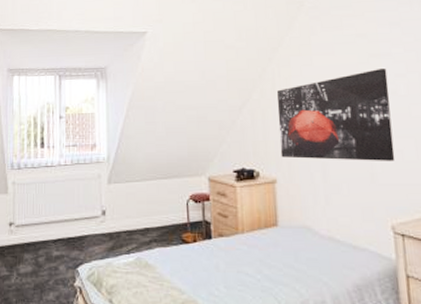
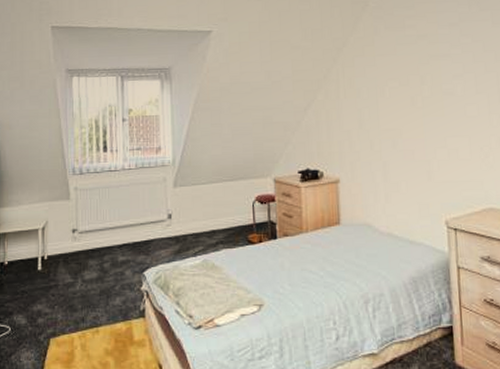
wall art: present [276,69,395,161] -> none [340,69,451,160]

